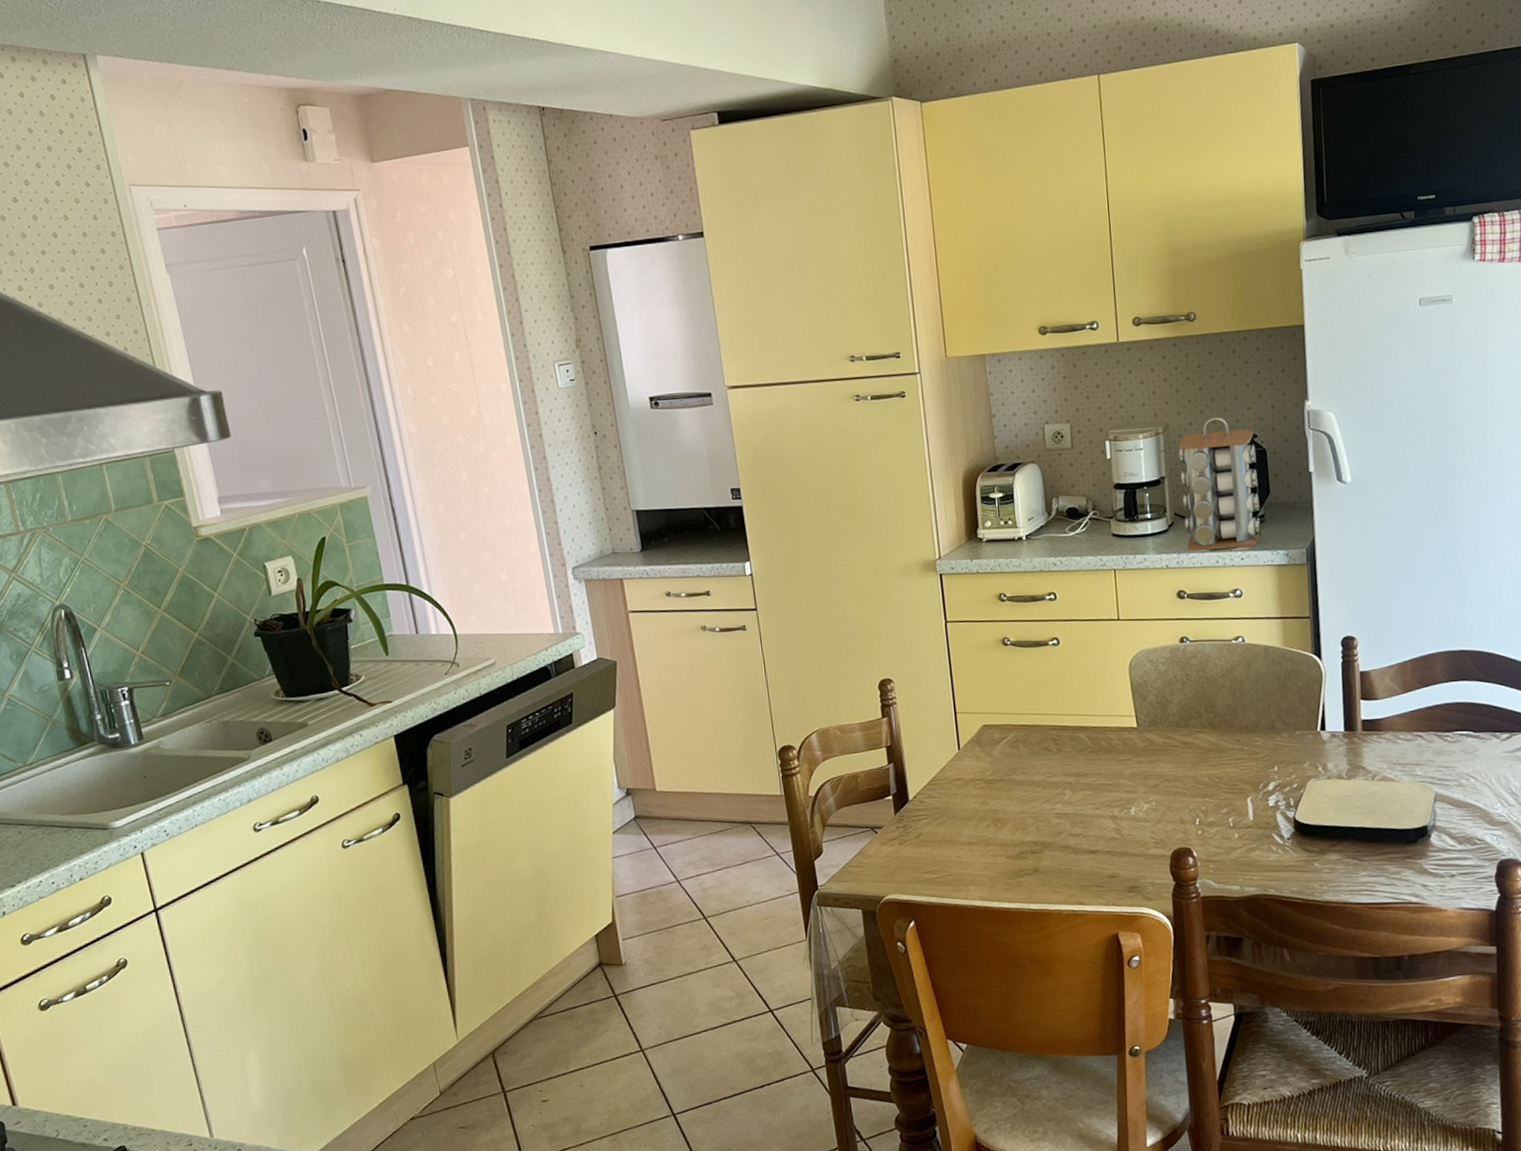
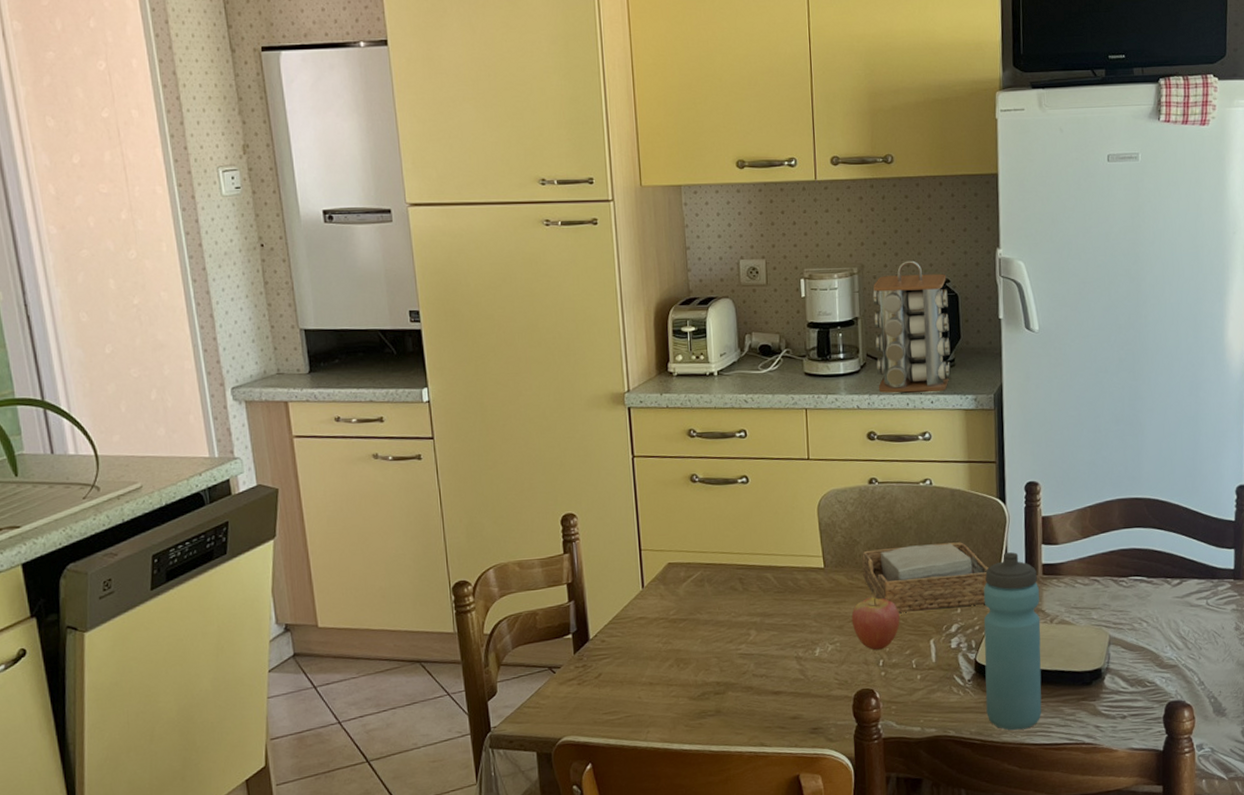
fruit: none [1166,747,1216,809] -> present [851,588,900,651]
napkin holder: none [1175,699,1305,771] -> present [862,542,989,613]
water bottle: none [1301,708,1366,889] -> present [983,552,1042,731]

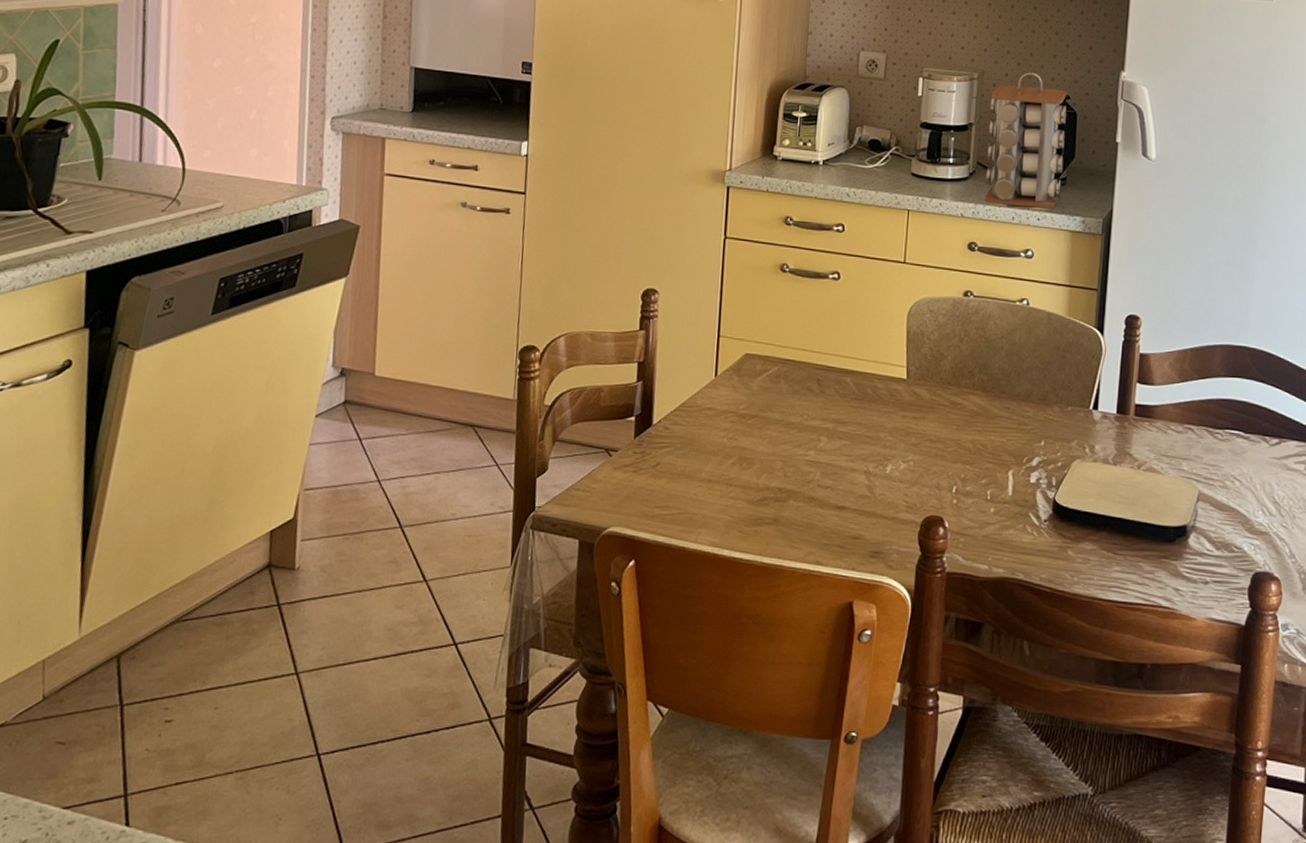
fruit: present [851,588,900,651] -> none [928,408,980,475]
napkin holder: present [862,542,989,613] -> none [945,366,1078,440]
water bottle: present [983,552,1042,731] -> none [1060,387,1130,582]

